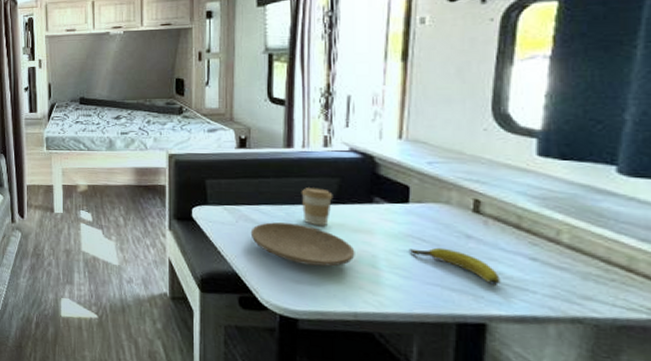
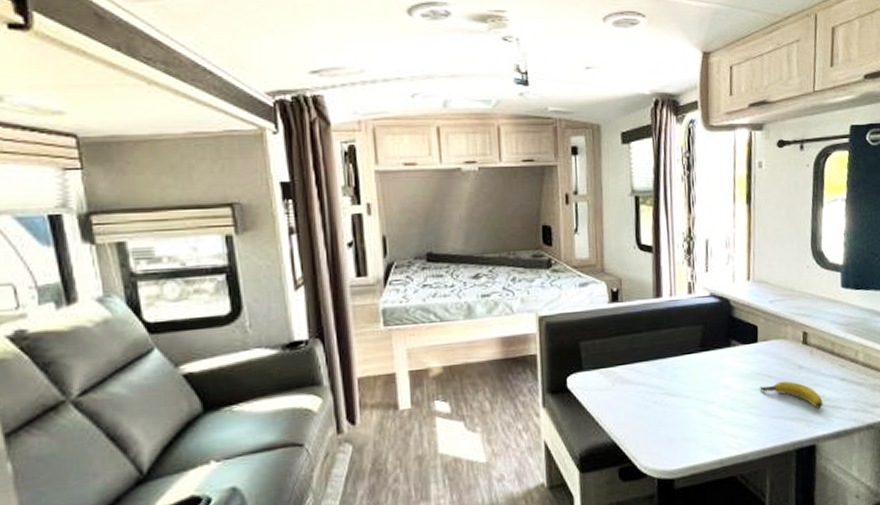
plate: present [250,222,355,267] -> none [626,378,719,420]
coffee cup: present [301,188,333,226] -> none [670,337,699,378]

